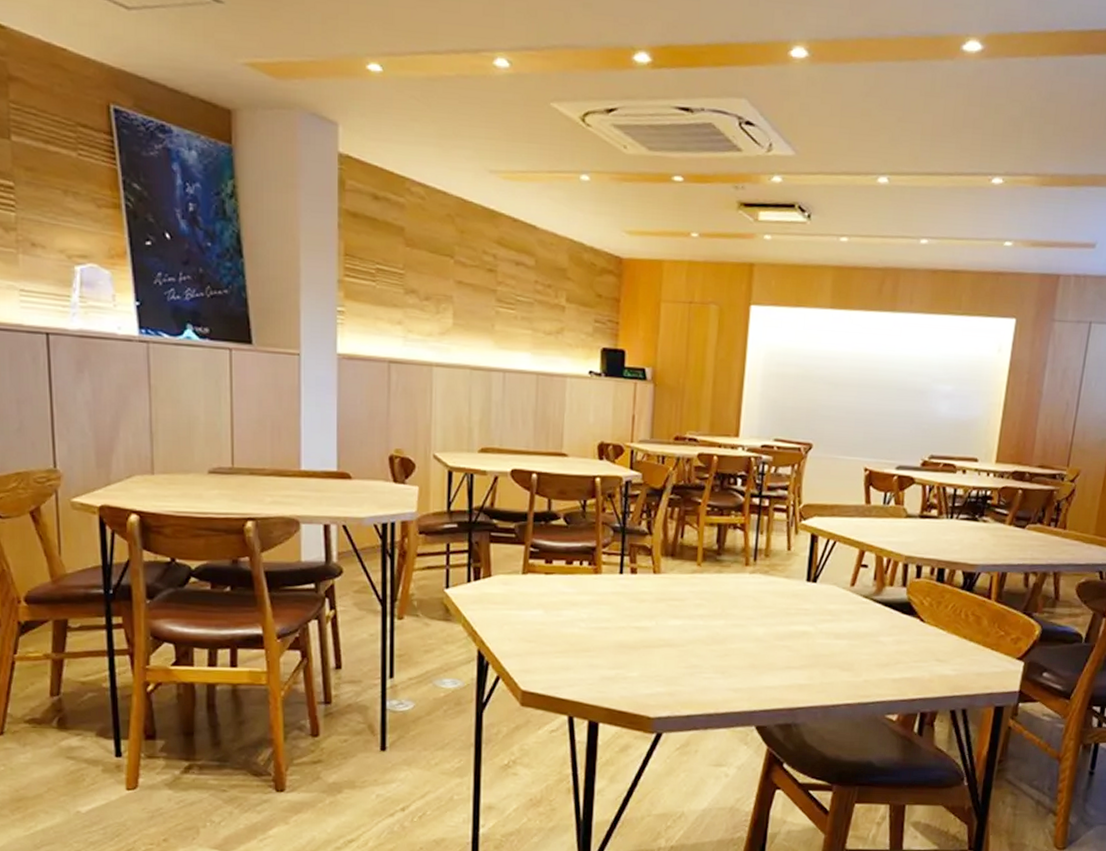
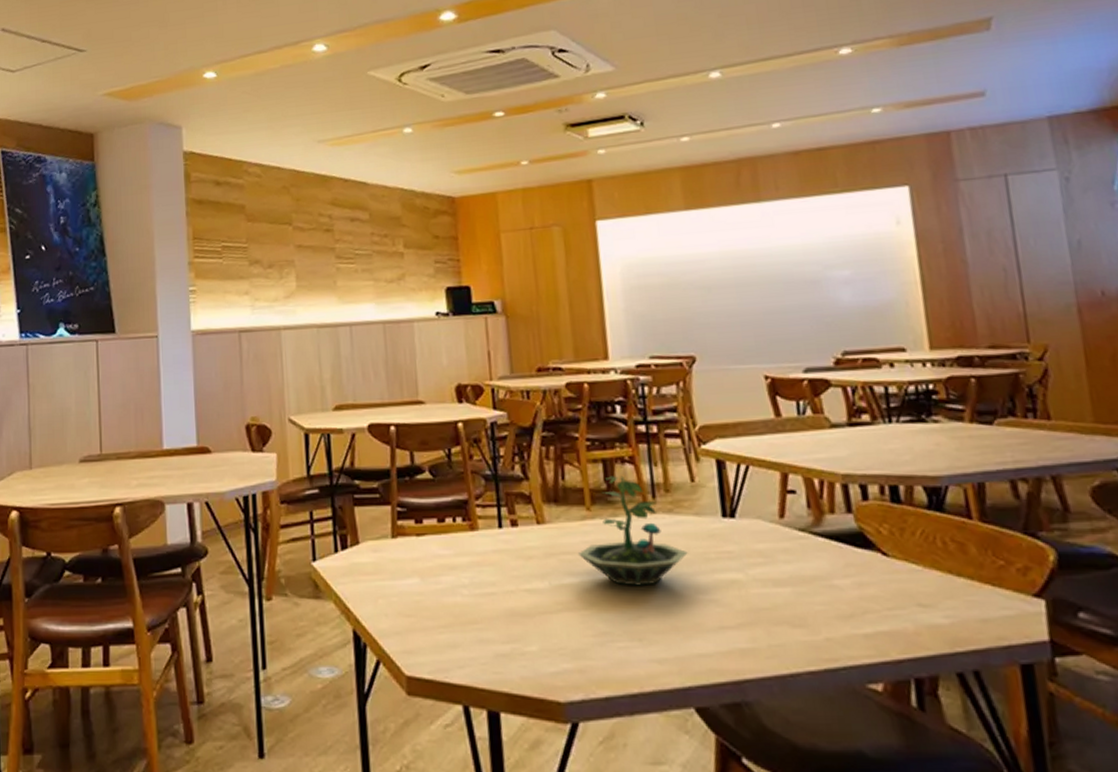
terrarium: none [684,539,774,631] -> present [578,475,688,586]

